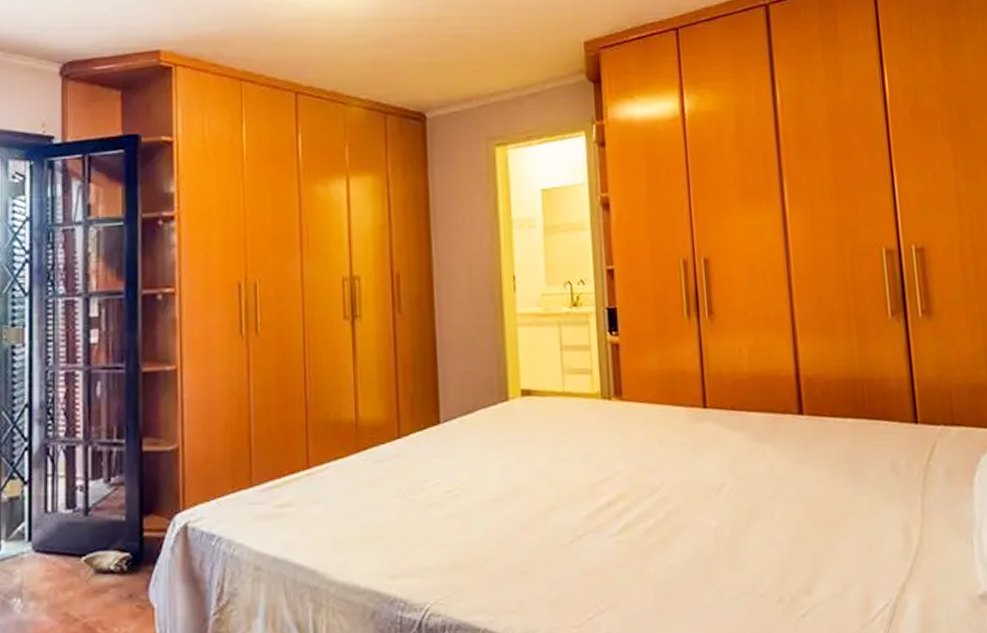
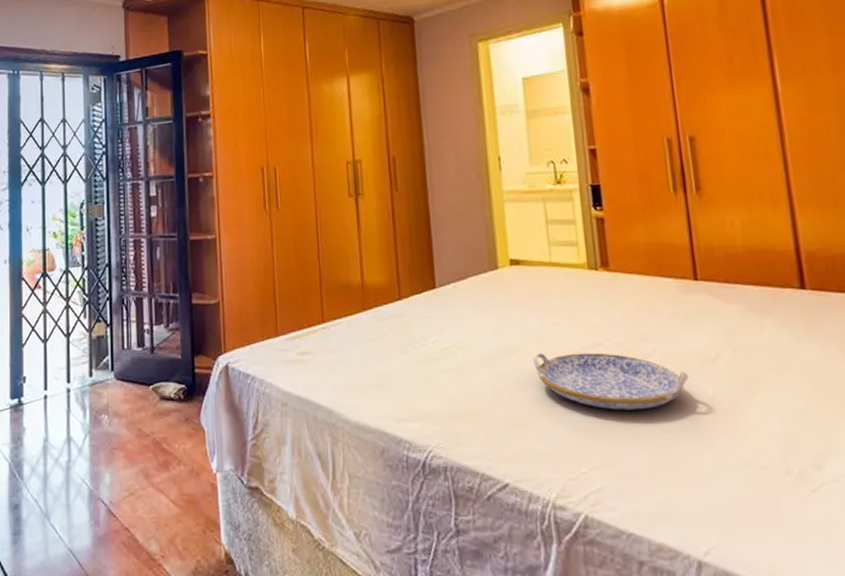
serving tray: none [542,488,695,549] -> present [533,352,689,410]

